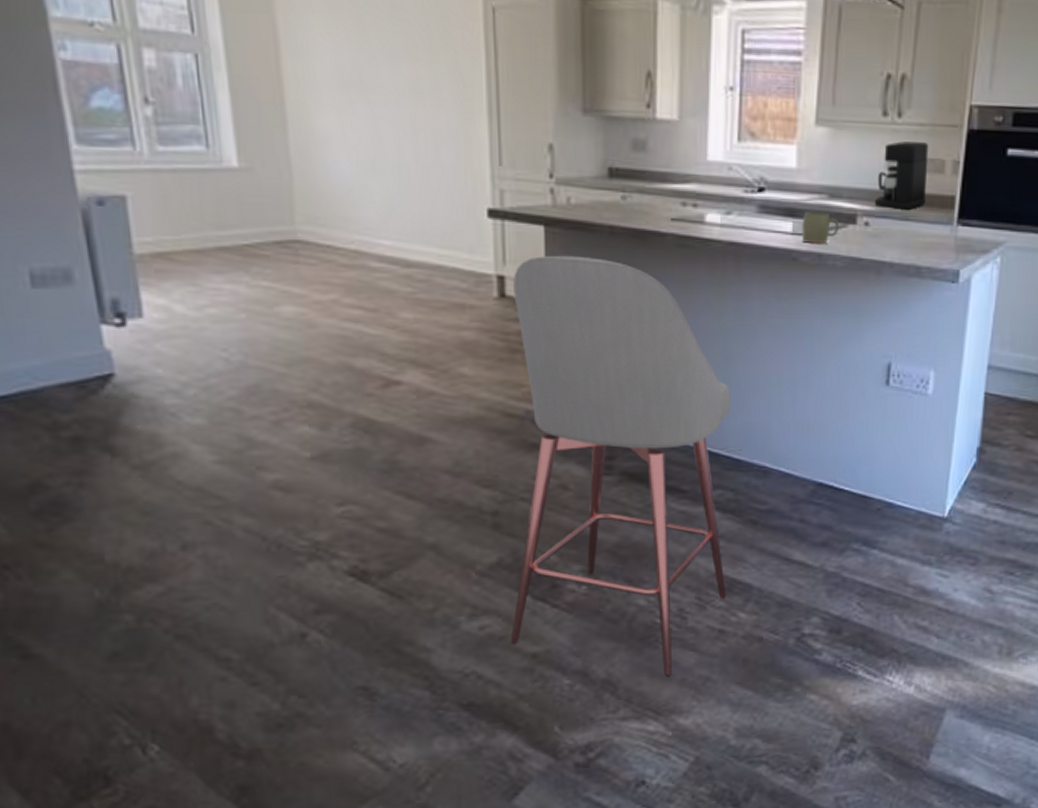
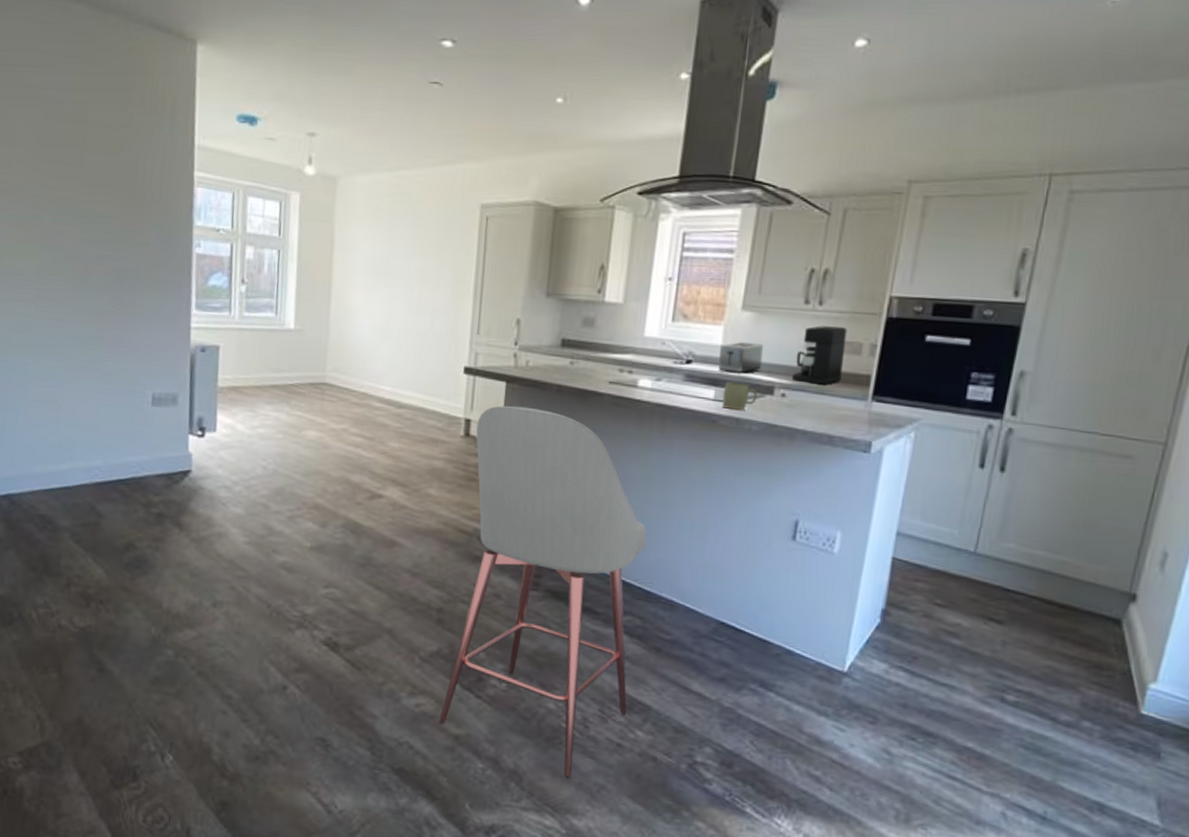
toaster: none [794,162,843,202] -> present [718,341,764,374]

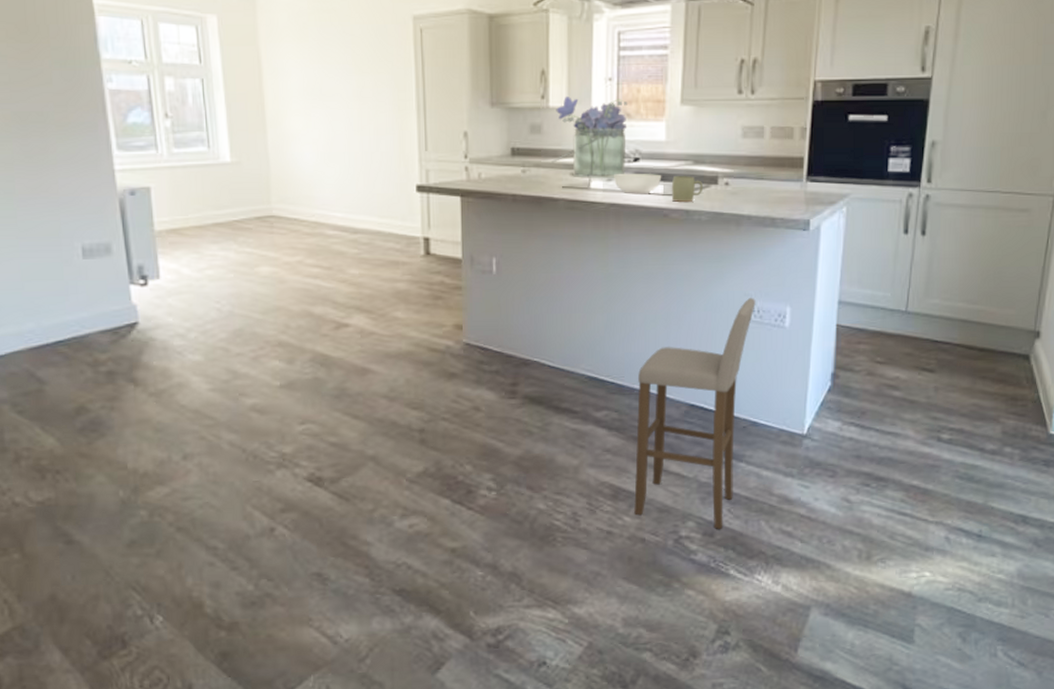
bar stool: present [439,405,647,778] -> none [434,219,614,571]
flower bouquet: none [601,293,687,385] -> present [551,97,629,187]
bar stool: none [648,516,803,762] -> present [634,297,756,530]
bowl: none [663,374,715,398] -> present [614,173,662,195]
toaster: present [718,341,764,374] -> none [663,135,705,167]
coffee maker: present [791,326,848,385] -> none [732,114,779,170]

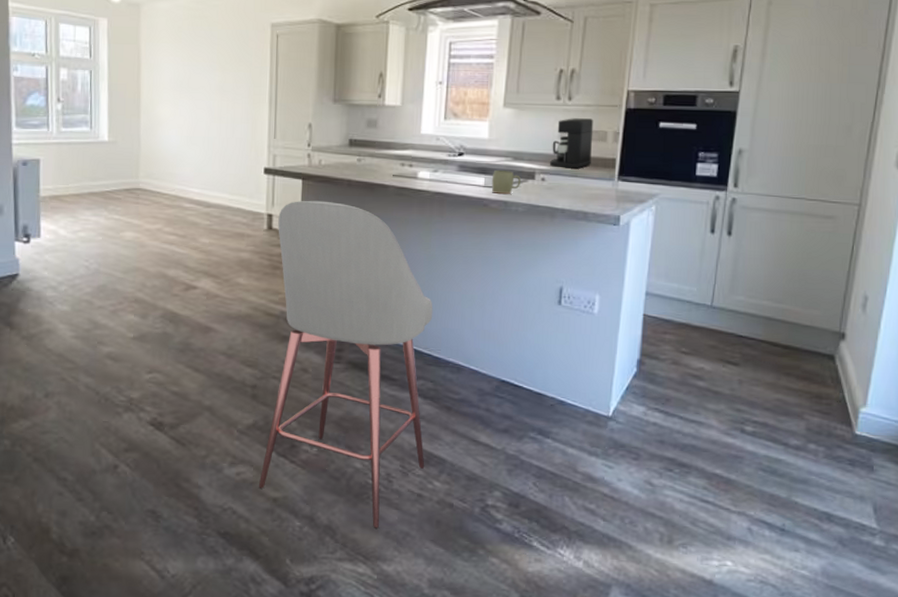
bar stool: none [434,219,614,571] -> present [258,200,433,529]
flower bouquet: present [551,97,629,187] -> none [384,96,456,177]
bowl: present [614,173,662,195] -> none [440,165,484,186]
bar stool: present [634,297,756,530] -> none [444,283,567,502]
coffee maker: none [732,114,779,170] -> present [549,118,594,169]

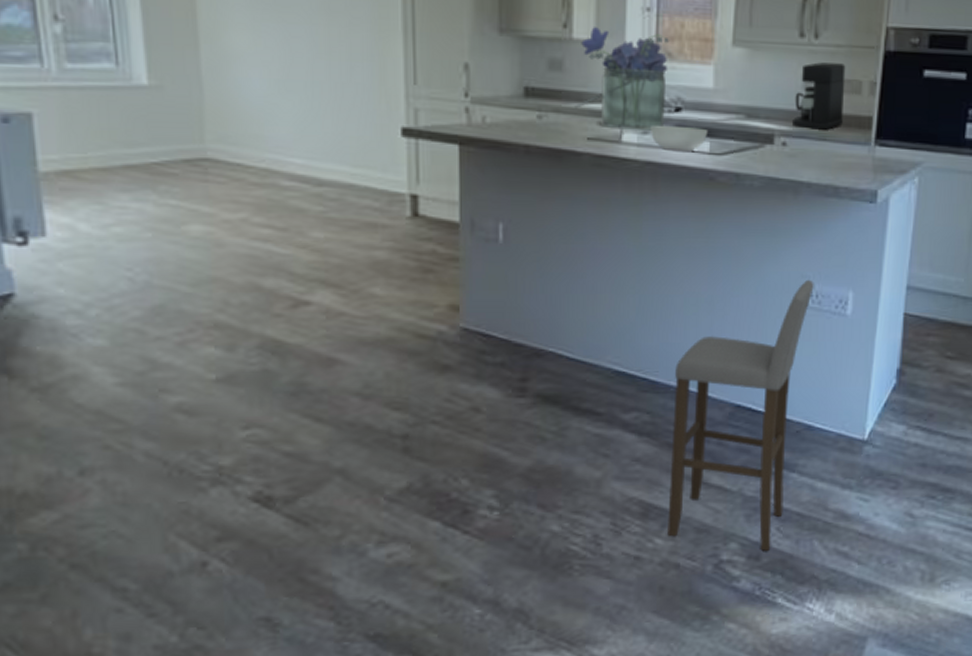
bar stool: present [258,200,433,529] -> none [419,174,648,605]
flower bouquet: none [384,96,456,177] -> present [575,27,670,141]
bowl: none [440,165,484,186] -> present [651,125,709,152]
bar stool: none [444,283,567,502] -> present [667,279,814,552]
mug: present [491,170,522,194] -> none [718,132,757,163]

